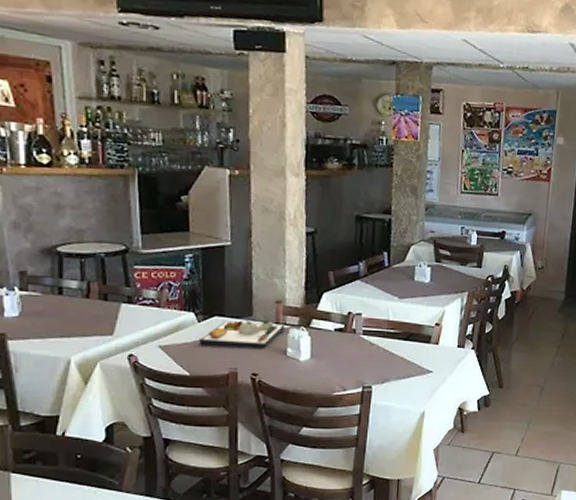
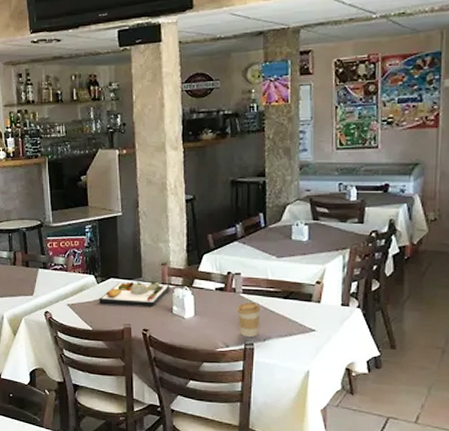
coffee cup: none [356,343,381,379] -> present [237,302,261,337]

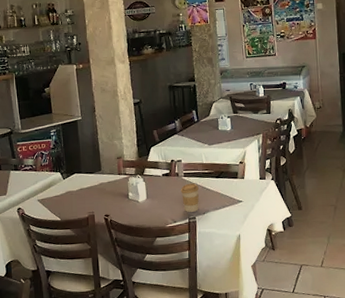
dinner plate: present [99,281,170,306] -> none [66,173,126,197]

